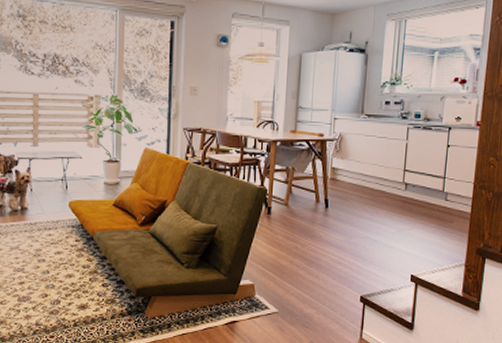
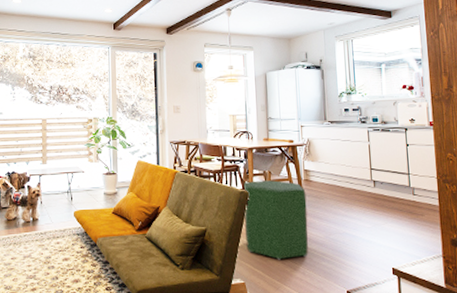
ottoman: none [259,177,331,262] -> present [243,180,308,260]

